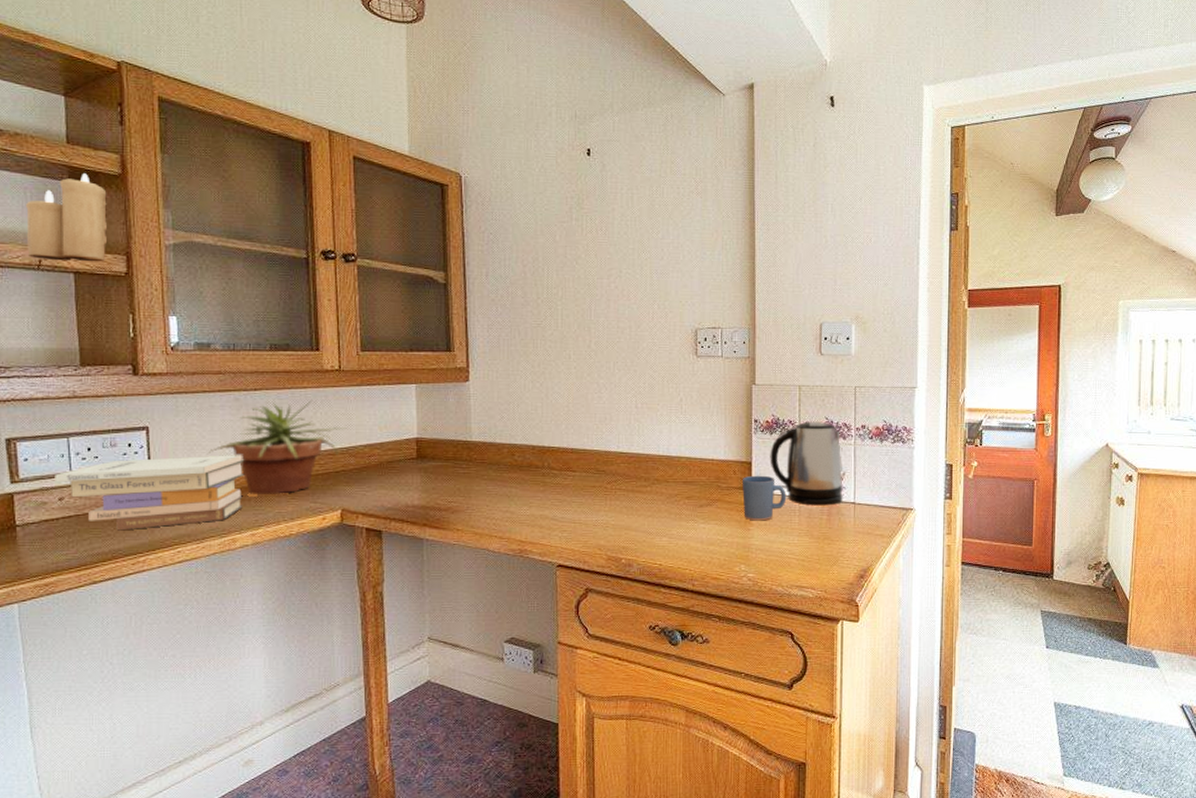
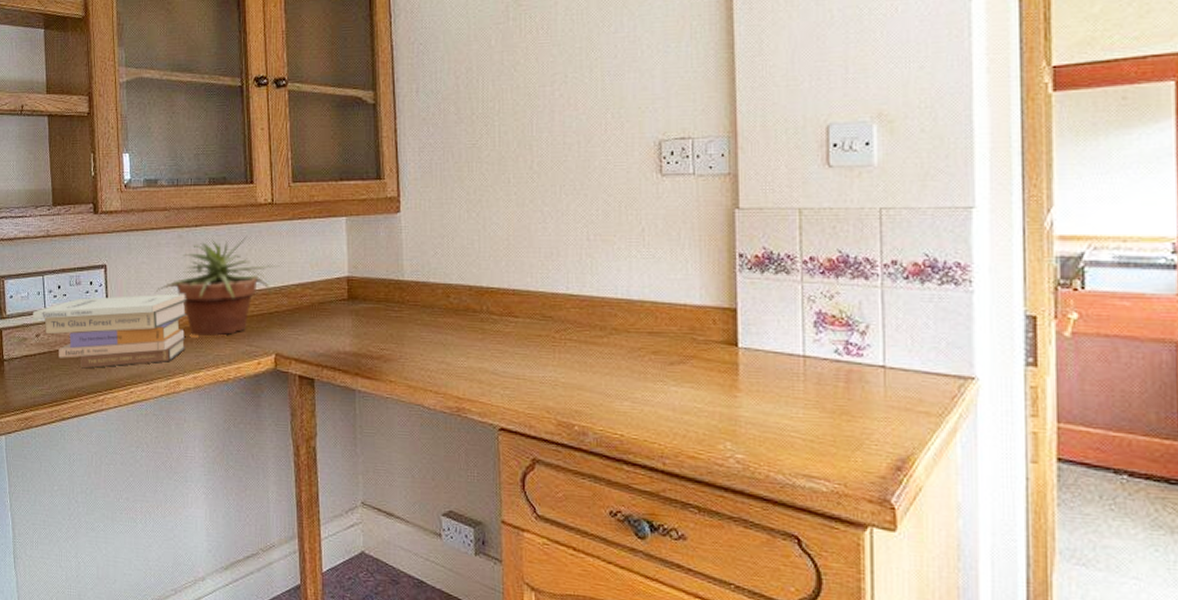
candle: present [26,173,107,262] -> none [12,19,73,106]
mug: present [742,475,787,521] -> none [725,326,786,386]
kettle: present [770,421,843,506] -> none [761,255,867,369]

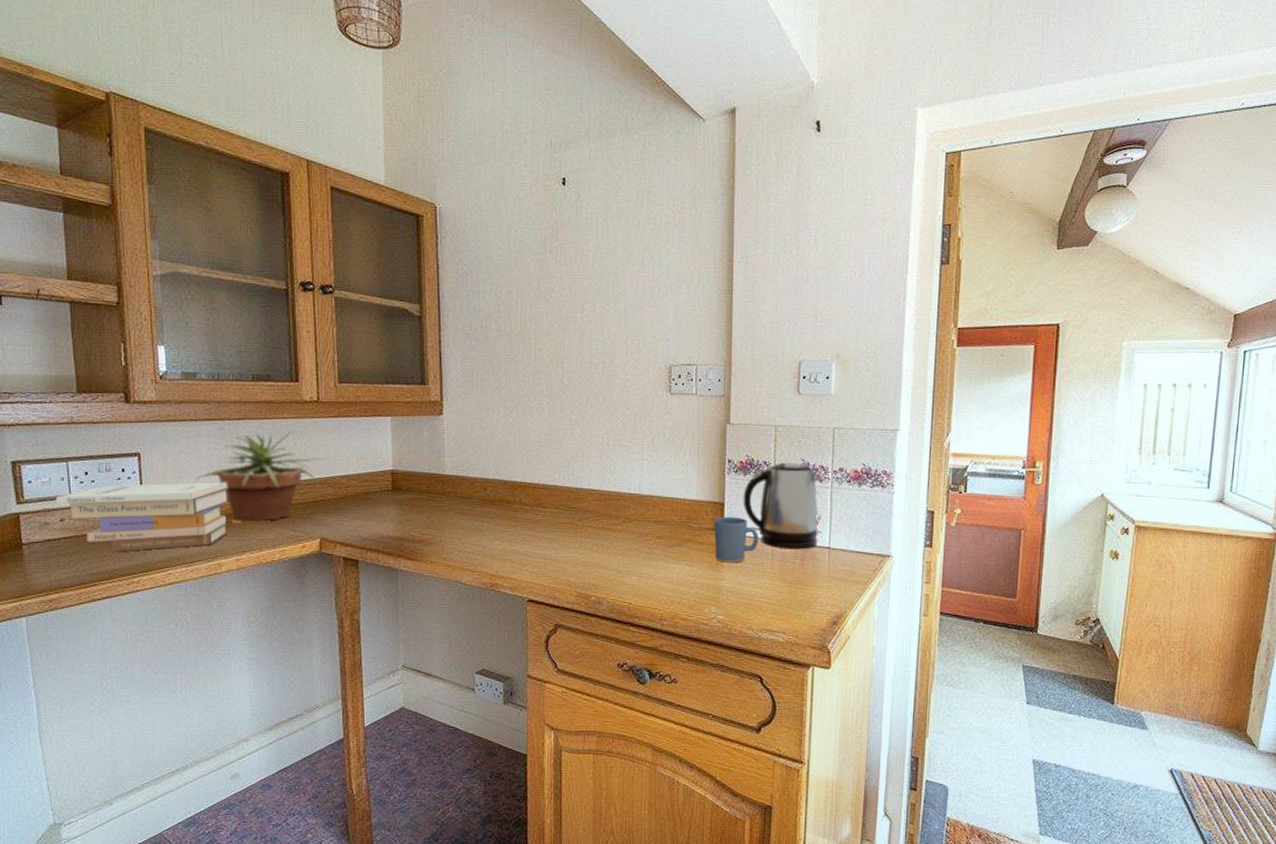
mug: none [725,326,786,386] -> present [714,516,760,563]
kettle: none [761,255,867,369] -> present [743,462,819,550]

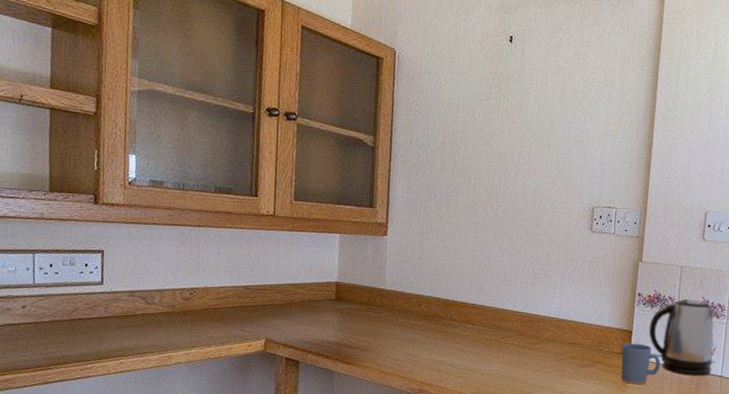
books: present [56,482,229,552] -> none [19,277,184,340]
potted plant: present [193,431,325,523] -> none [152,239,276,322]

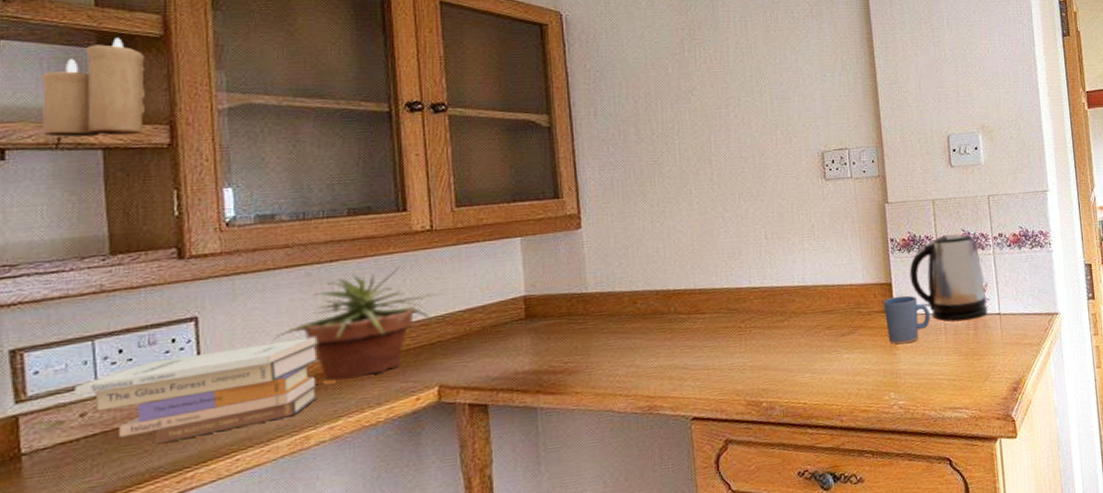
candle: none [11,21,84,102] -> present [42,38,145,138]
books: none [19,277,184,340] -> present [74,337,320,444]
potted plant: none [152,239,276,322] -> present [271,267,443,381]

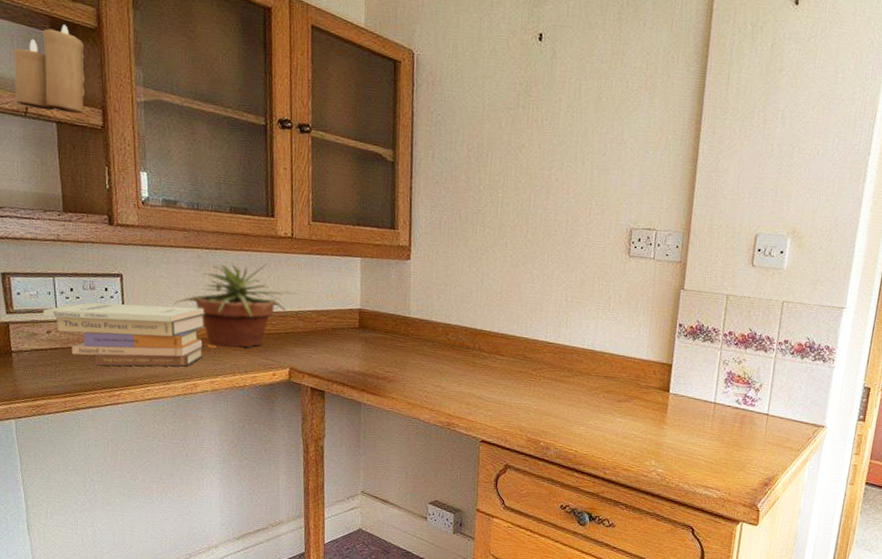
mug: present [884,295,931,345] -> none [659,377,703,422]
kettle: present [909,233,988,322] -> none [690,330,763,415]

